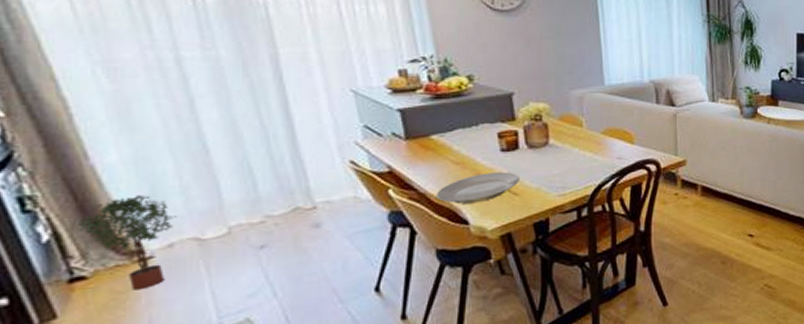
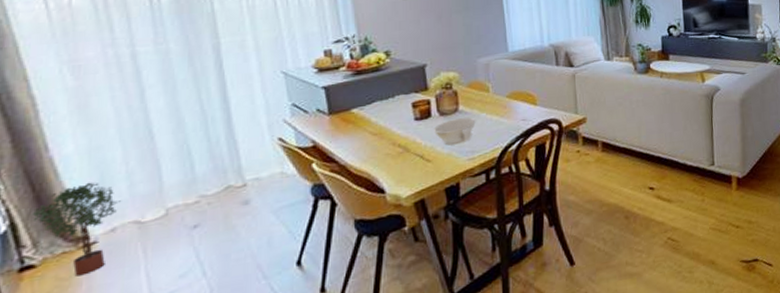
plate: present [437,172,519,204] -> none [356,139,432,174]
cup: none [521,151,569,180] -> present [433,117,477,146]

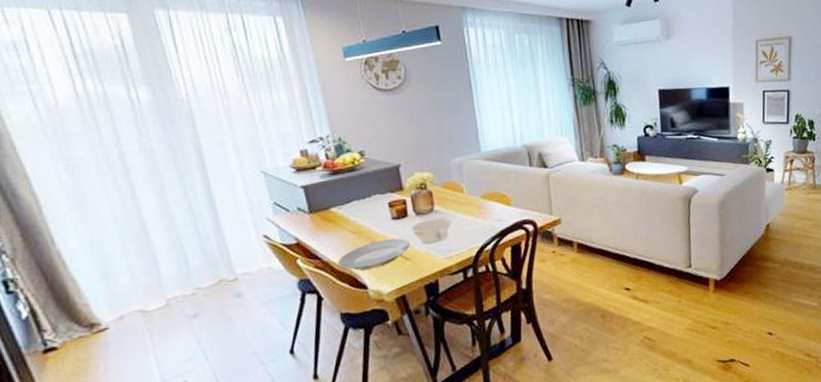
potted tree: present [31,182,121,277] -> none [47,273,125,358]
plate: none [356,139,432,174] -> present [338,238,410,270]

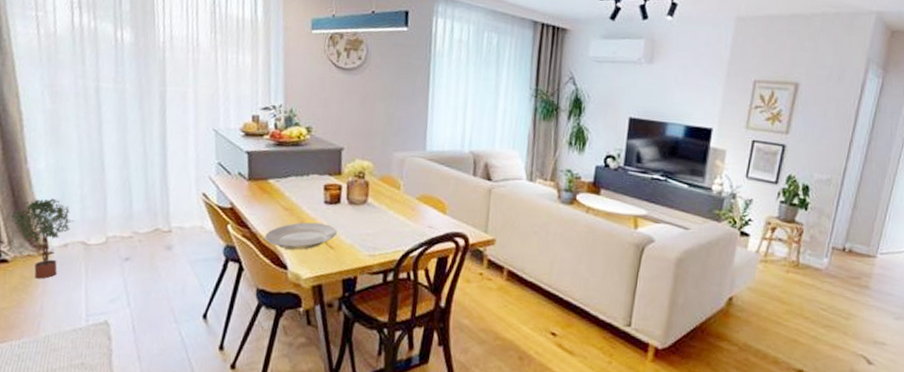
potted tree: none [47,273,125,358] -> present [9,198,74,279]
cup: present [410,216,453,245] -> none [340,210,384,238]

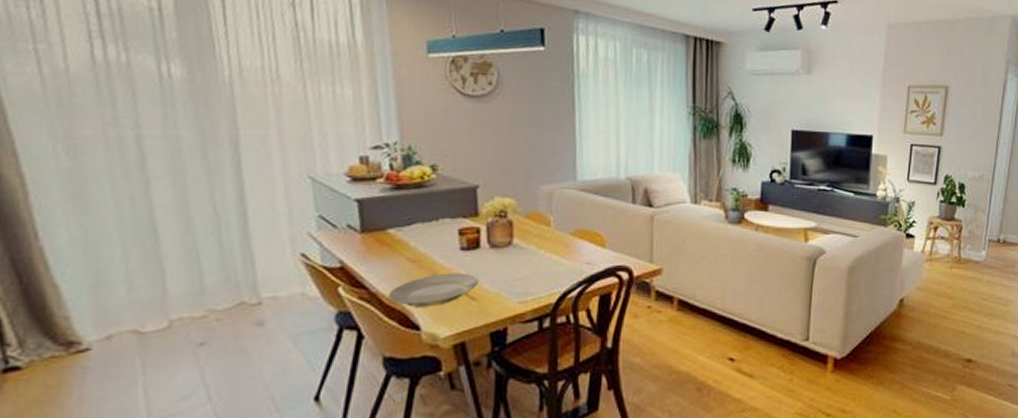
potted tree: present [9,198,74,279] -> none [17,280,118,385]

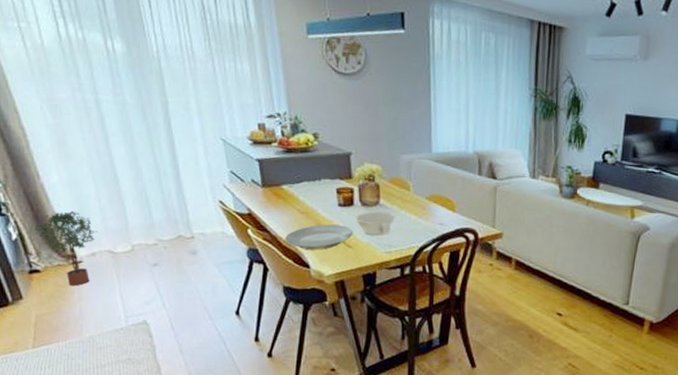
potted tree: none [17,280,118,385] -> present [33,211,97,286]
cup: none [481,252,533,284] -> present [355,210,396,236]

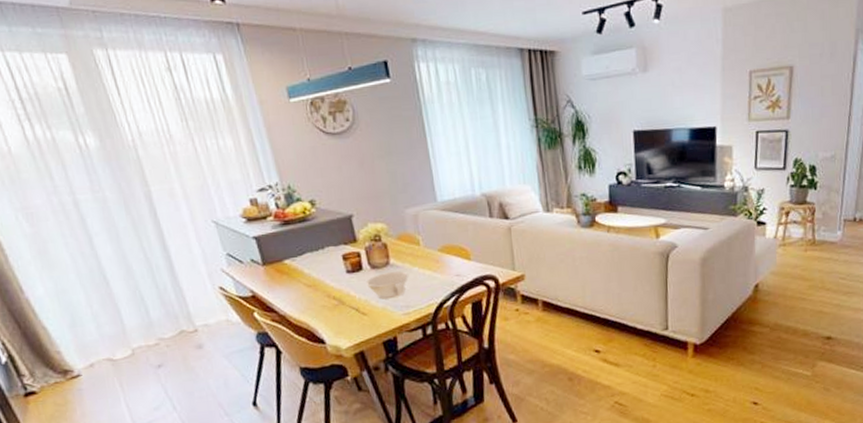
potted tree: present [33,211,97,286] -> none [23,322,92,403]
plate: present [285,224,353,250] -> none [295,292,366,325]

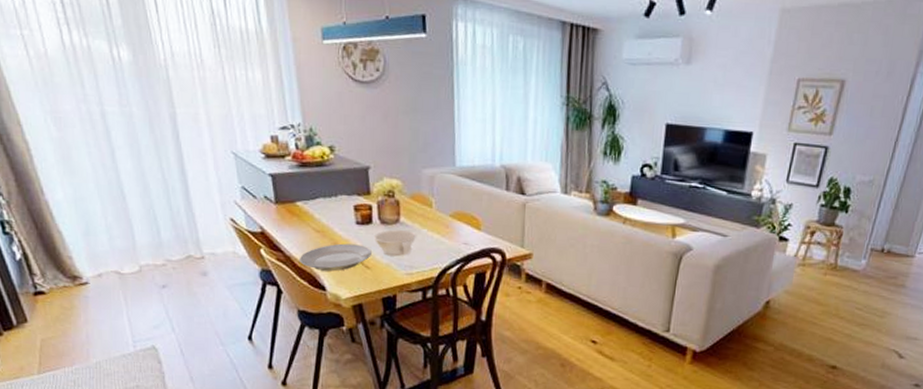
plate: none [295,292,366,325] -> present [300,243,372,272]

